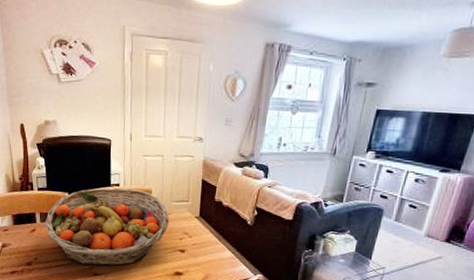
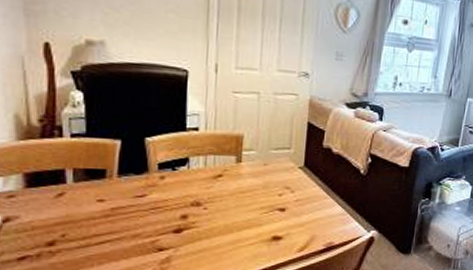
fruit basket: present [44,187,170,266] -> none [80,132,267,238]

